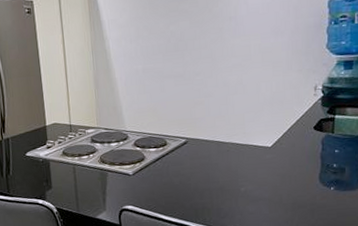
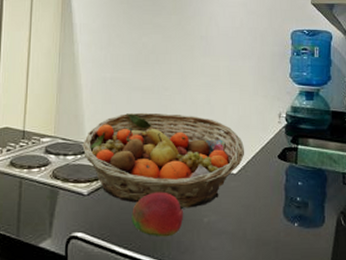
fruit basket: none [123,97,280,181] -> present [82,112,245,208]
fruit: none [174,167,221,206] -> present [132,192,183,237]

